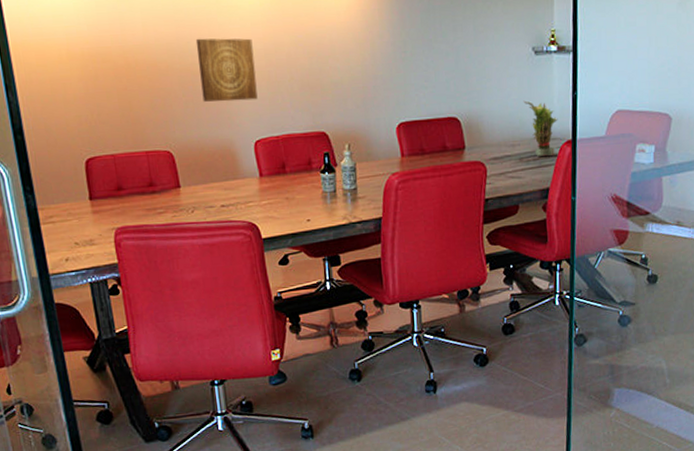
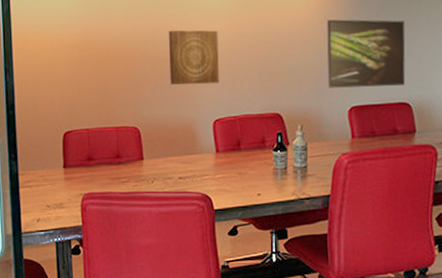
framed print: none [370,26,454,103] -> present [327,19,406,88]

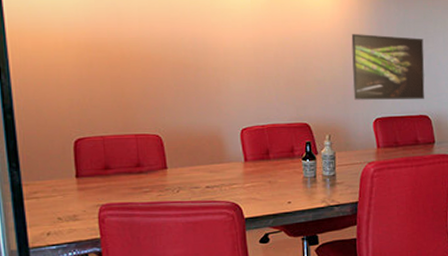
wall art: present [168,30,219,85] -> none [189,35,246,93]

